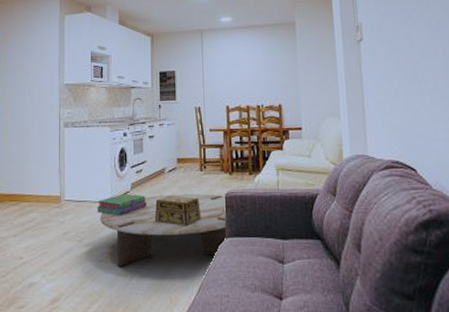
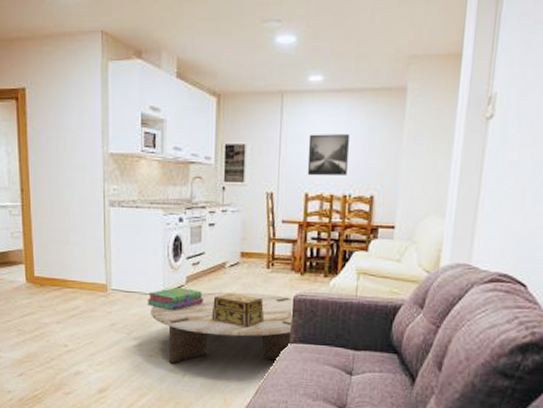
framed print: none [225,59,258,92] -> present [307,134,349,176]

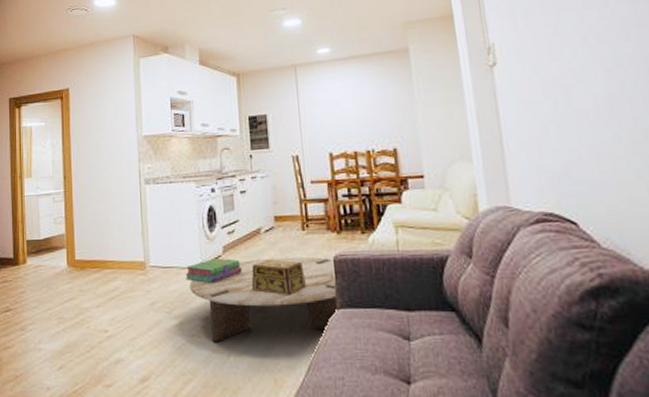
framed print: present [307,134,349,176] -> none [325,95,367,137]

